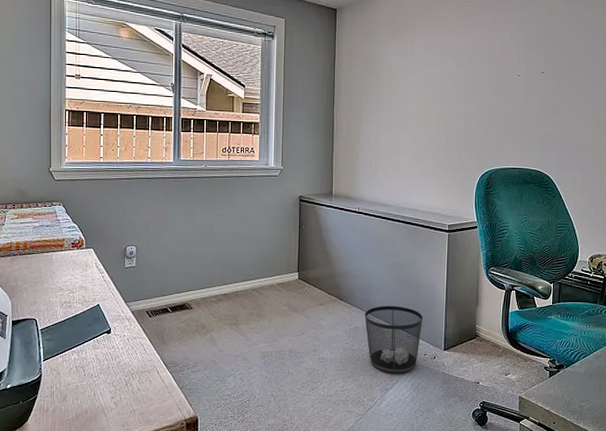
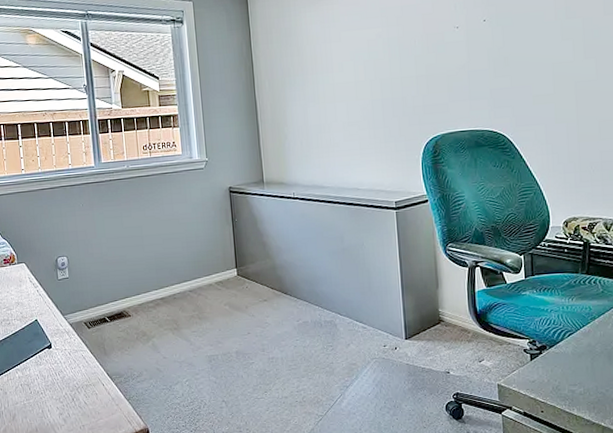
waste bin: present [365,305,424,374] -> none [313,295,379,369]

